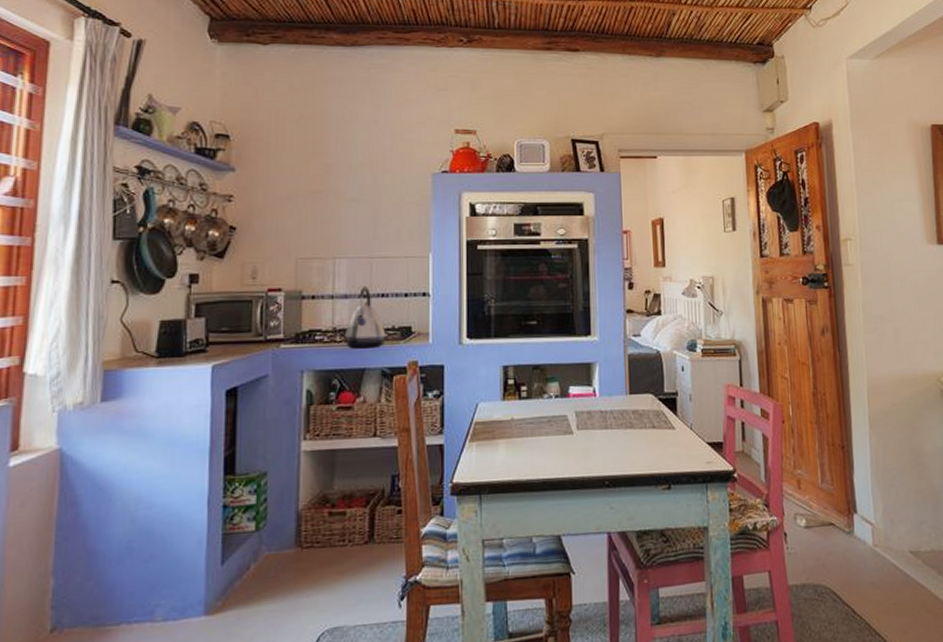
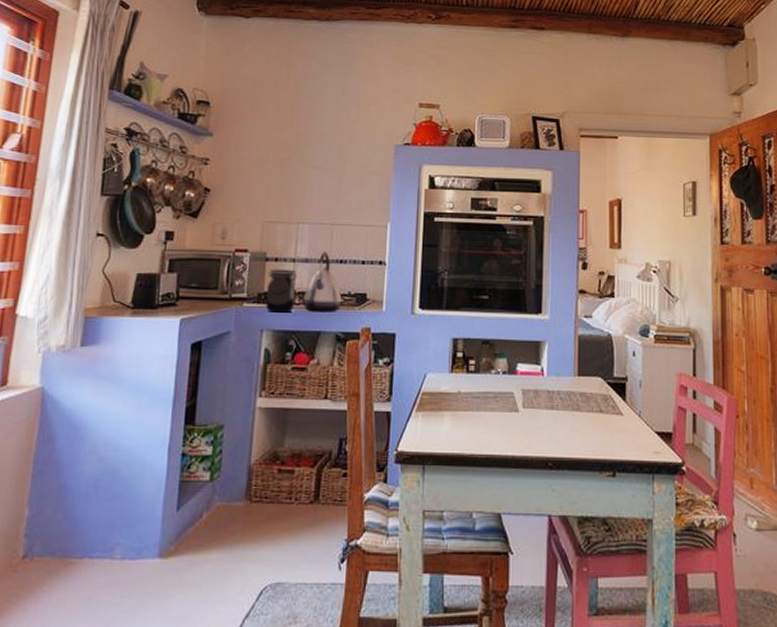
jar: none [304,306,337,352] -> present [265,269,297,313]

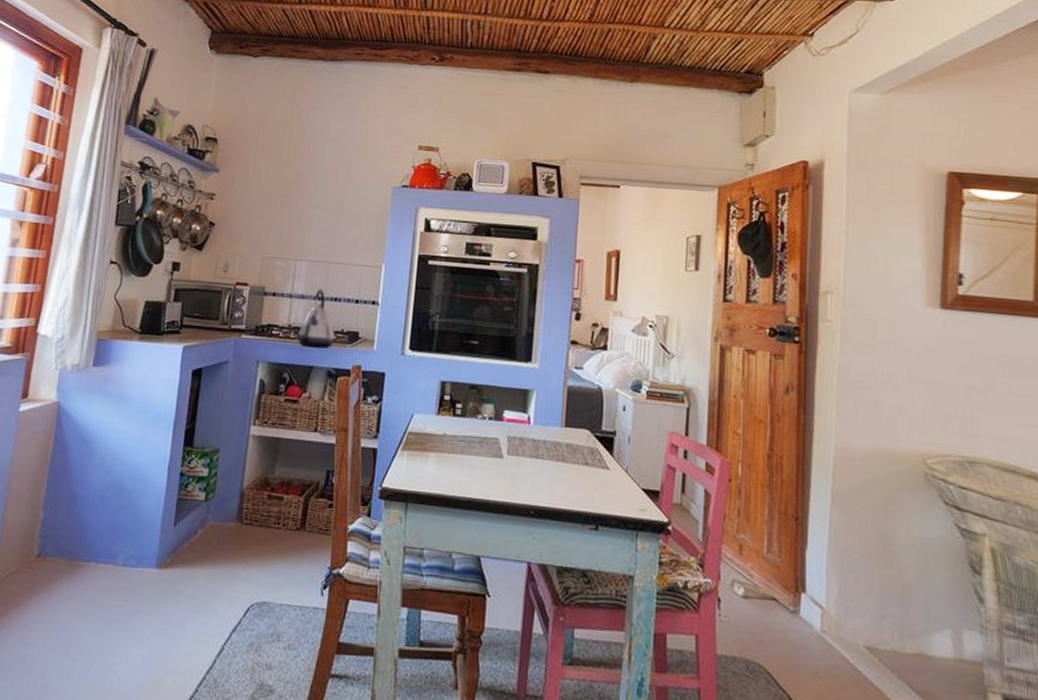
jar: present [265,269,297,313] -> none [262,303,293,347]

